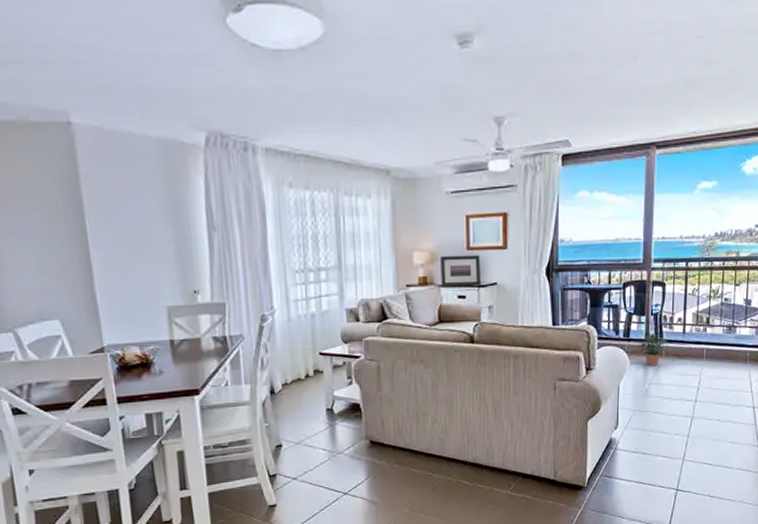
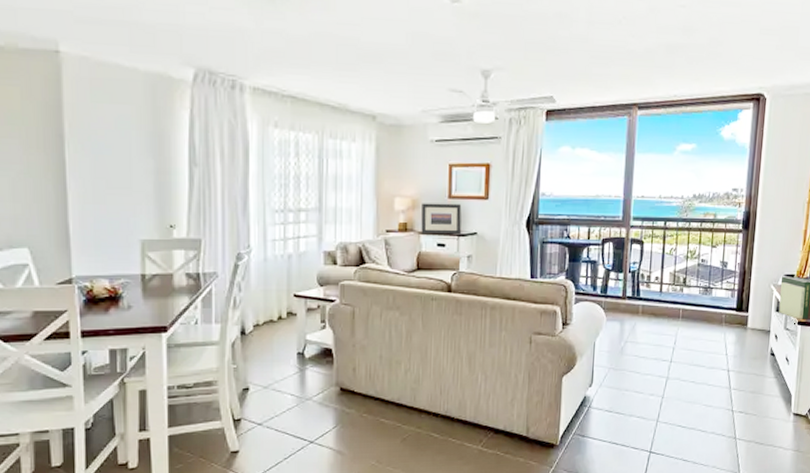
potted plant: present [637,331,672,366] -> none [614,288,648,324]

